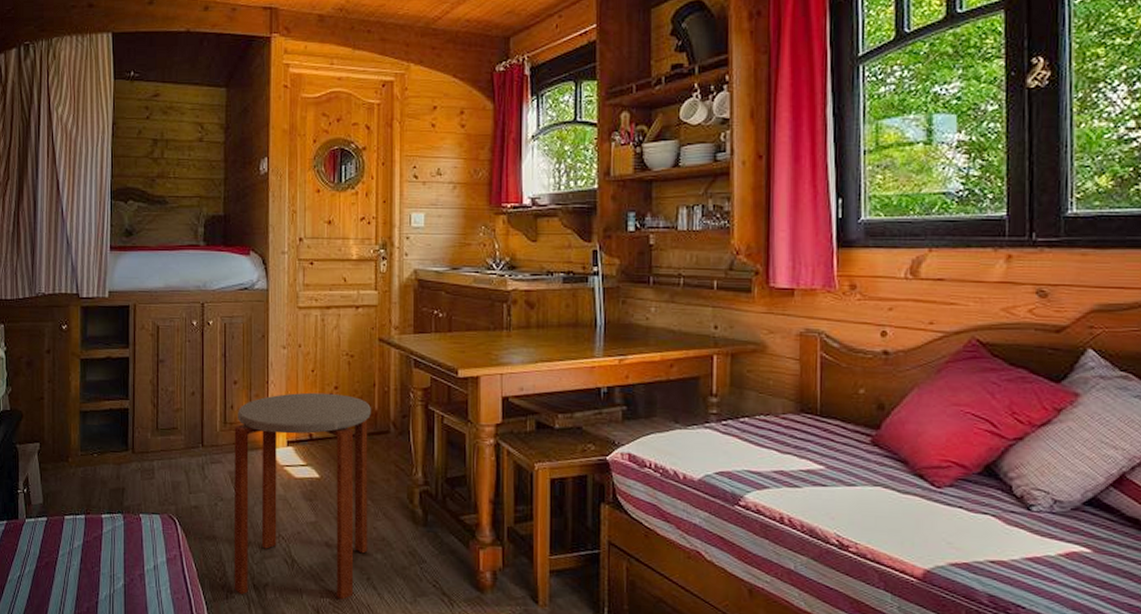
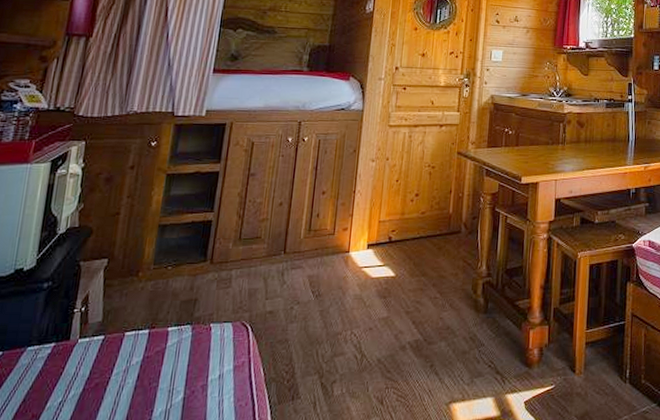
side table: present [233,392,371,600] -> none [301,200,446,395]

